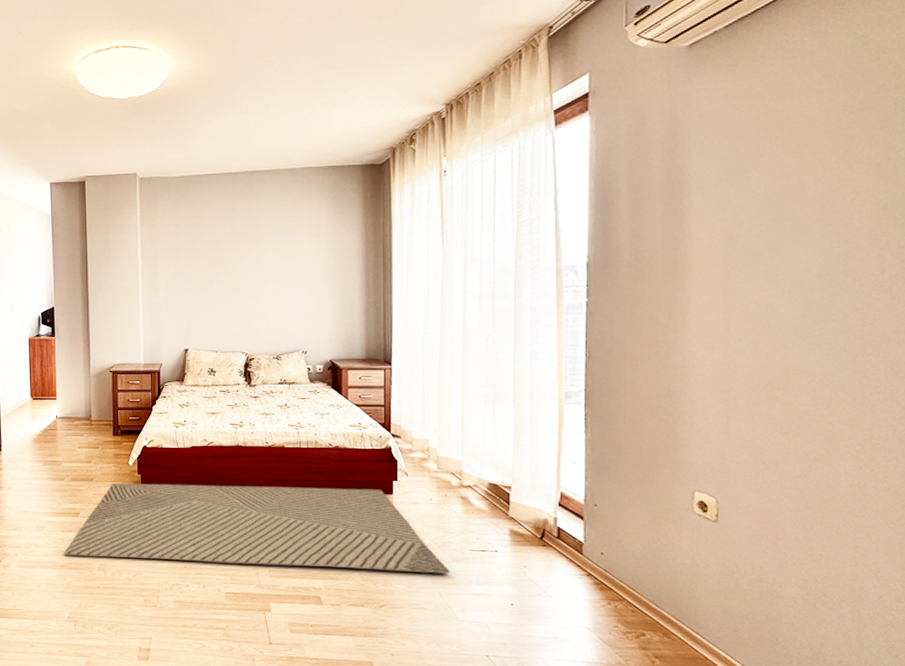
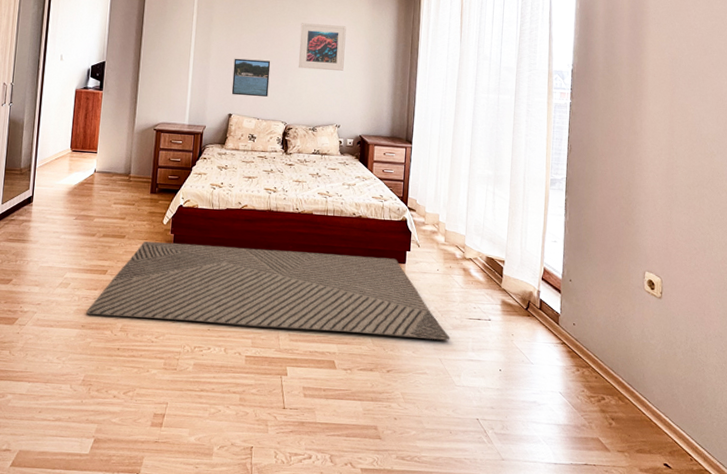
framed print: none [185,289,225,329] -> present [231,58,271,97]
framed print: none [254,242,306,294] -> present [299,23,346,71]

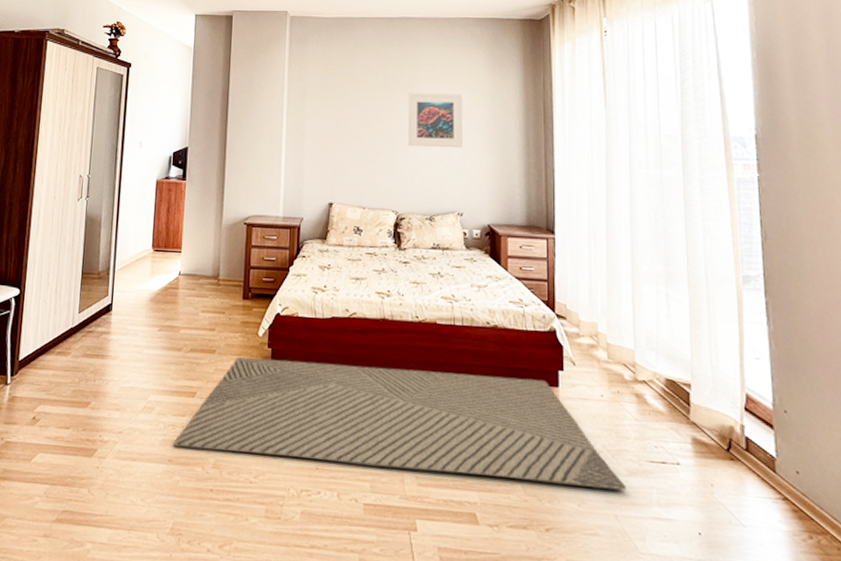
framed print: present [231,58,271,97] -> none [331,137,375,182]

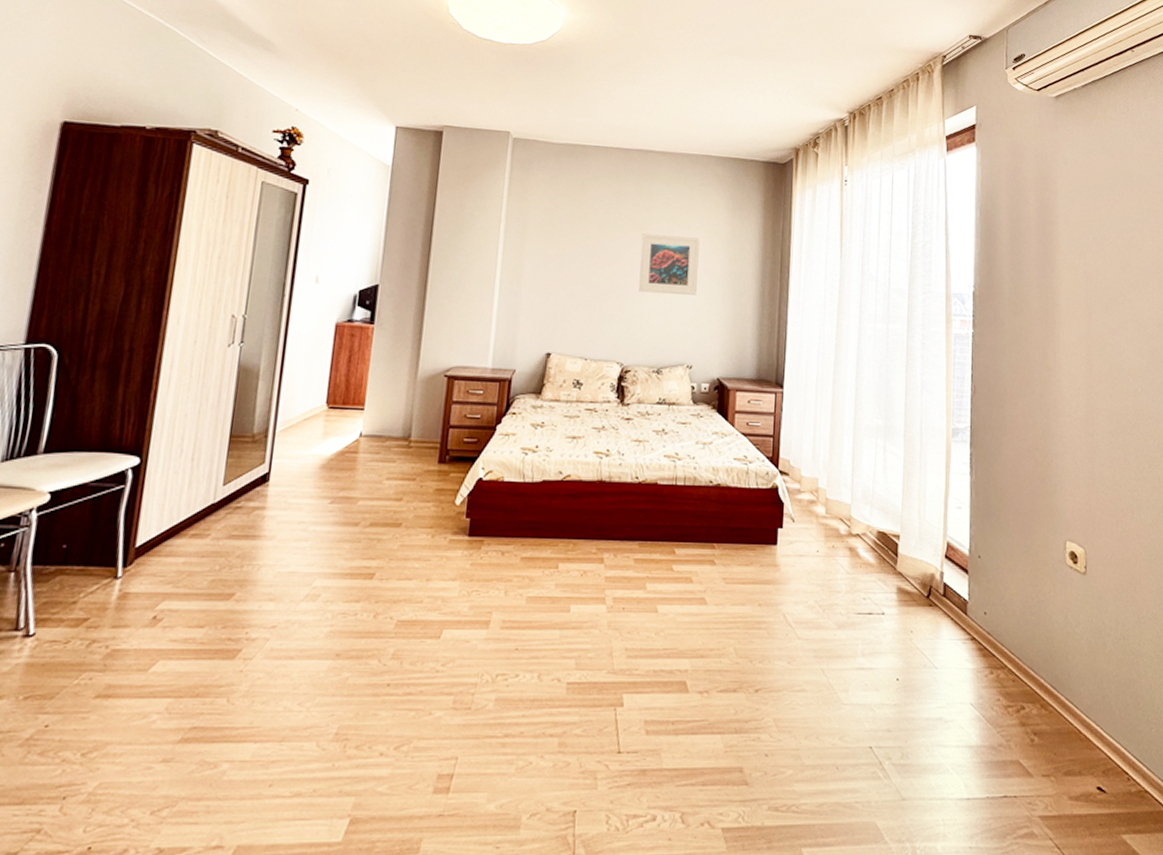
rug: present [173,357,627,490] -> none [343,530,835,644]

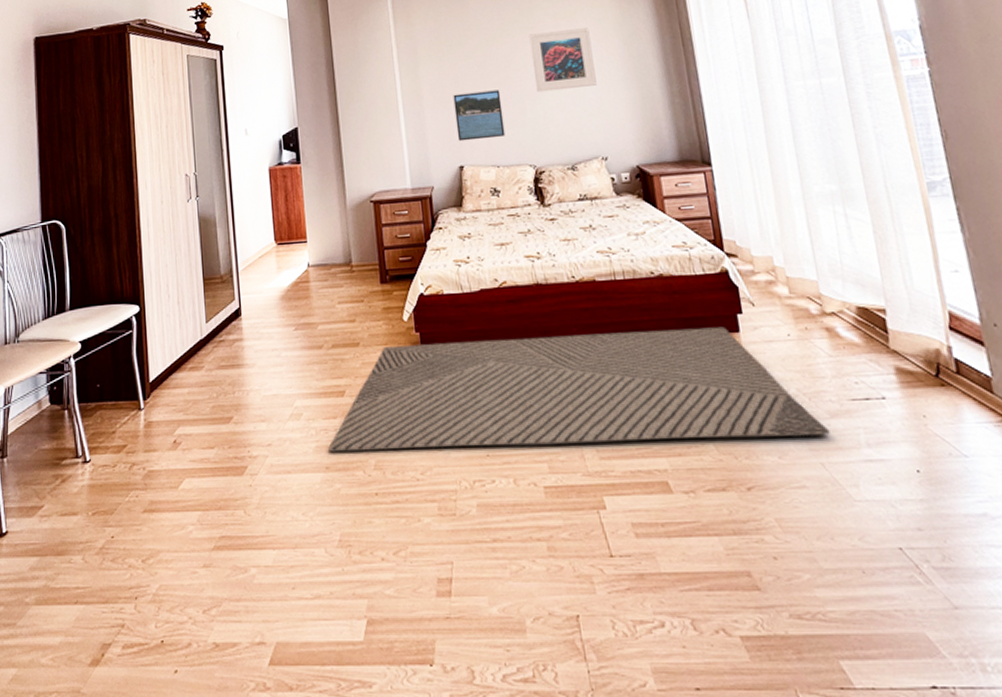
rug: none [343,530,835,644] -> present [328,326,830,452]
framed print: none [550,279,603,330] -> present [453,90,506,142]

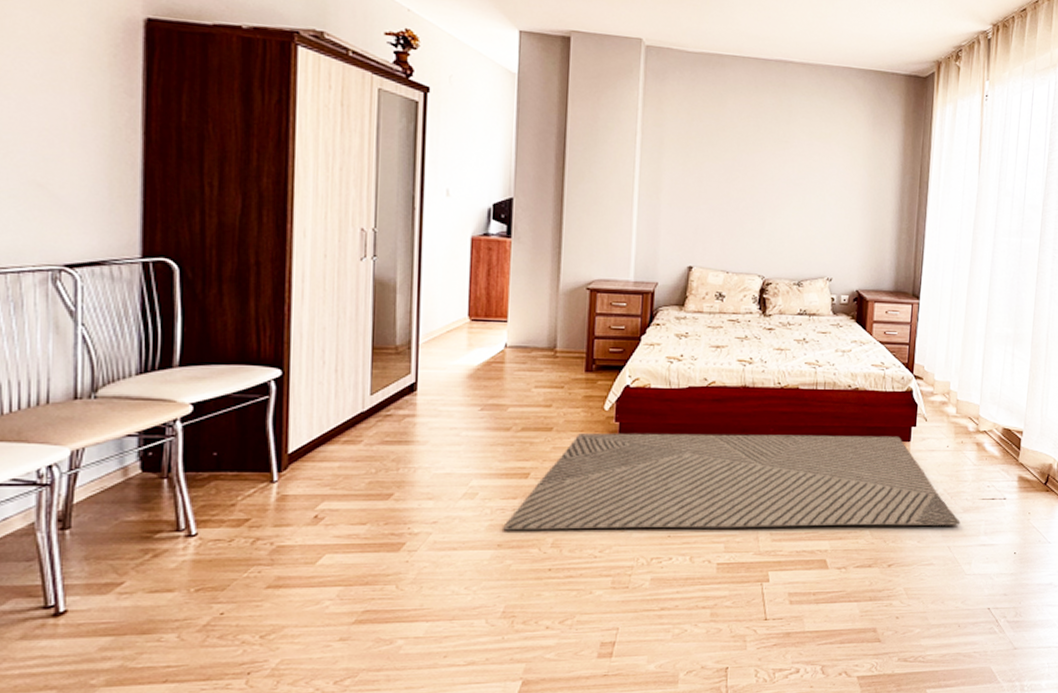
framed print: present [453,90,506,142] -> none [691,193,743,244]
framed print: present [529,27,597,93] -> none [779,148,840,210]

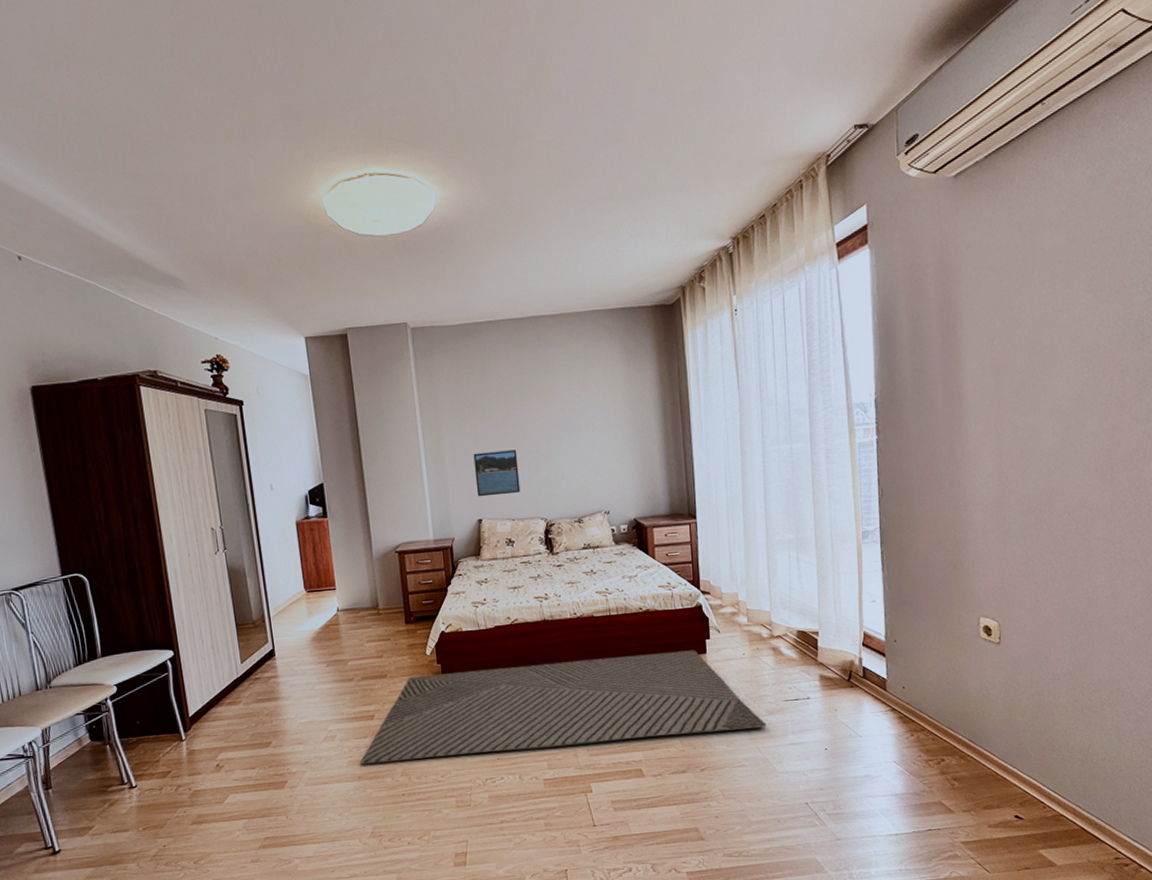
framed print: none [691,193,743,244] -> present [473,449,521,497]

